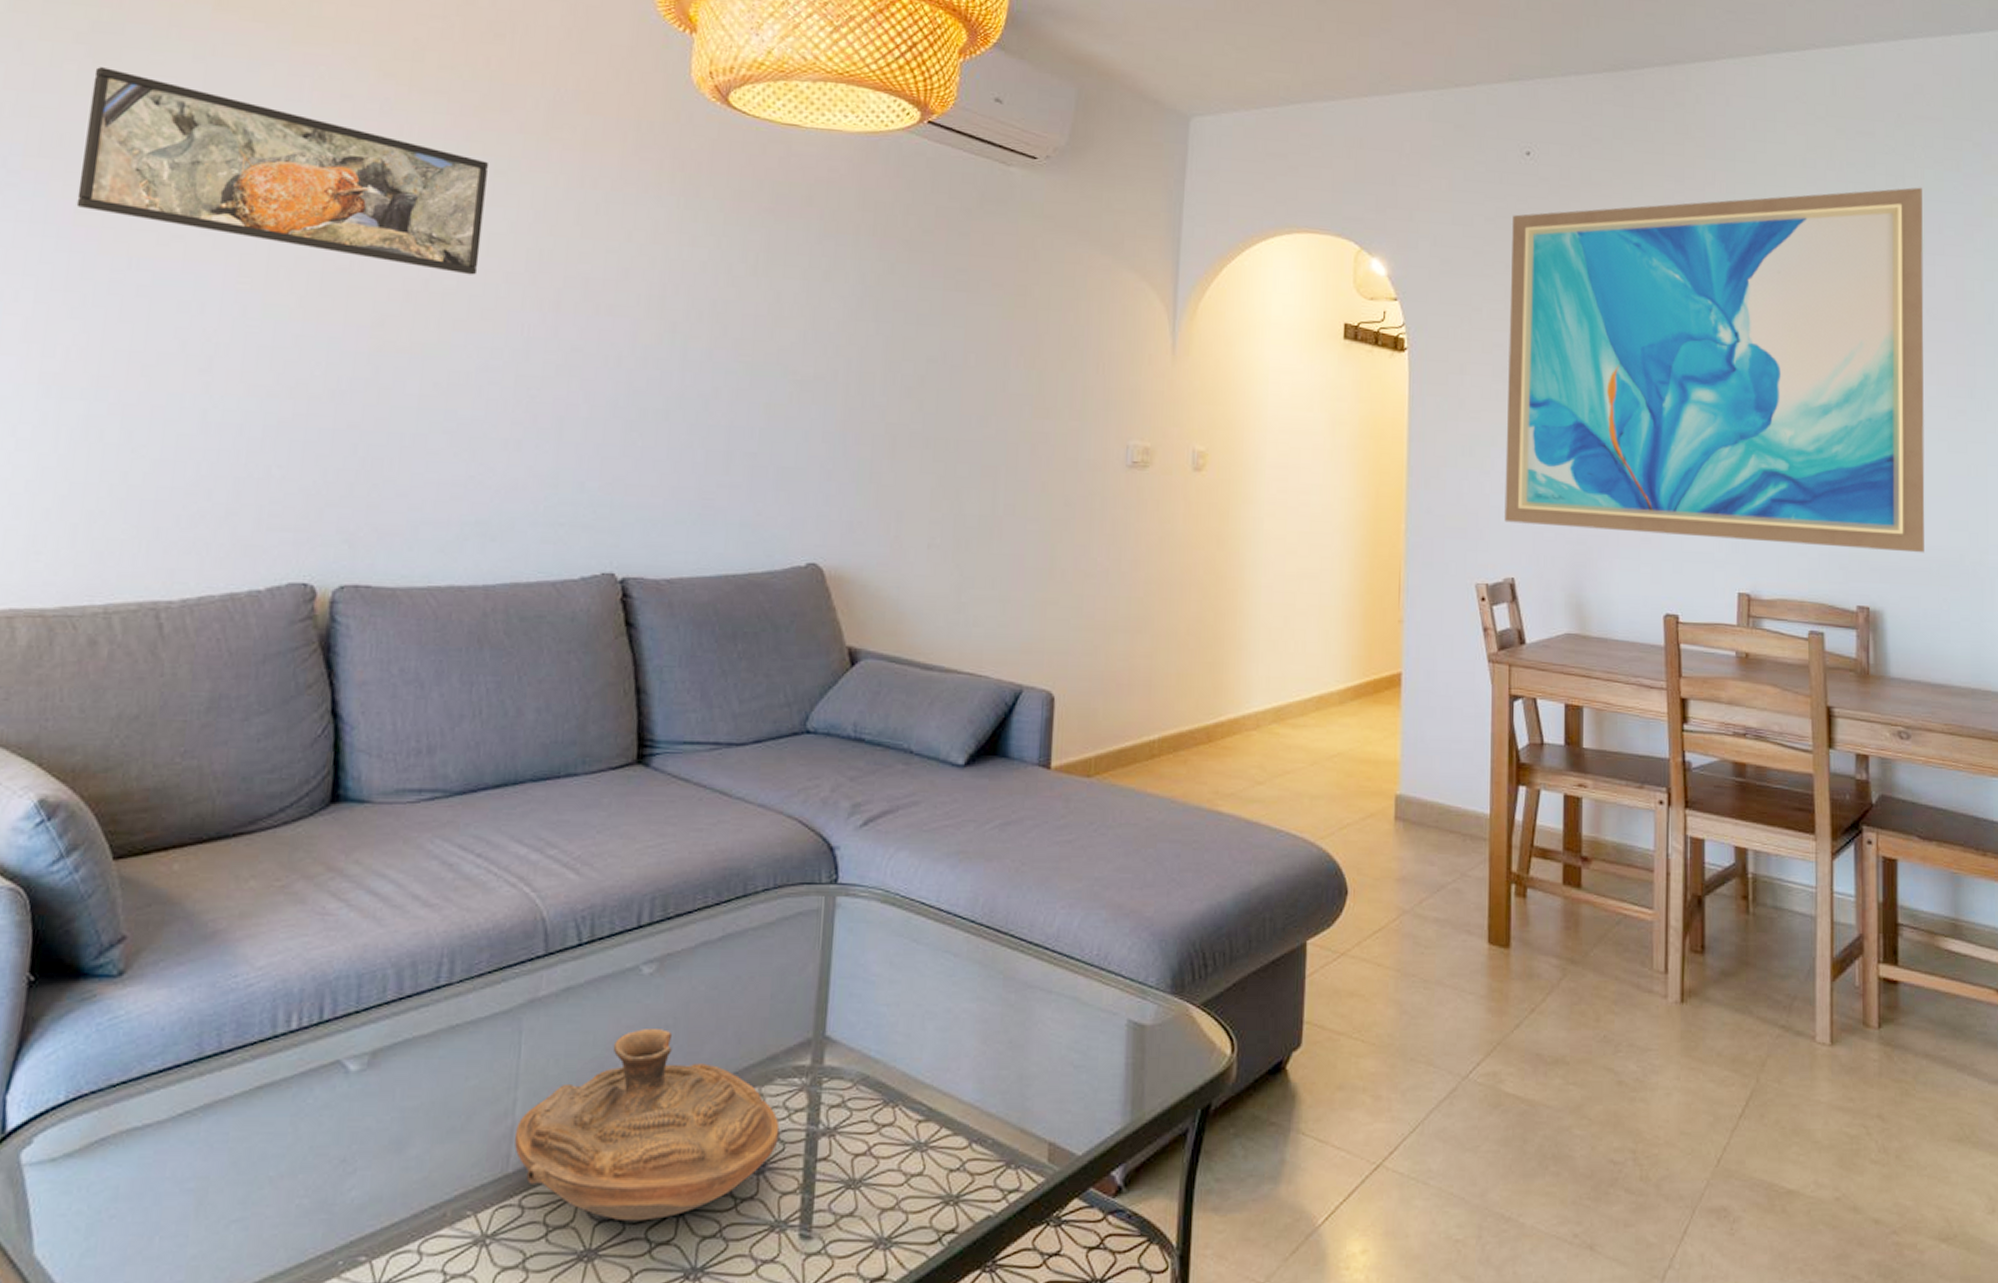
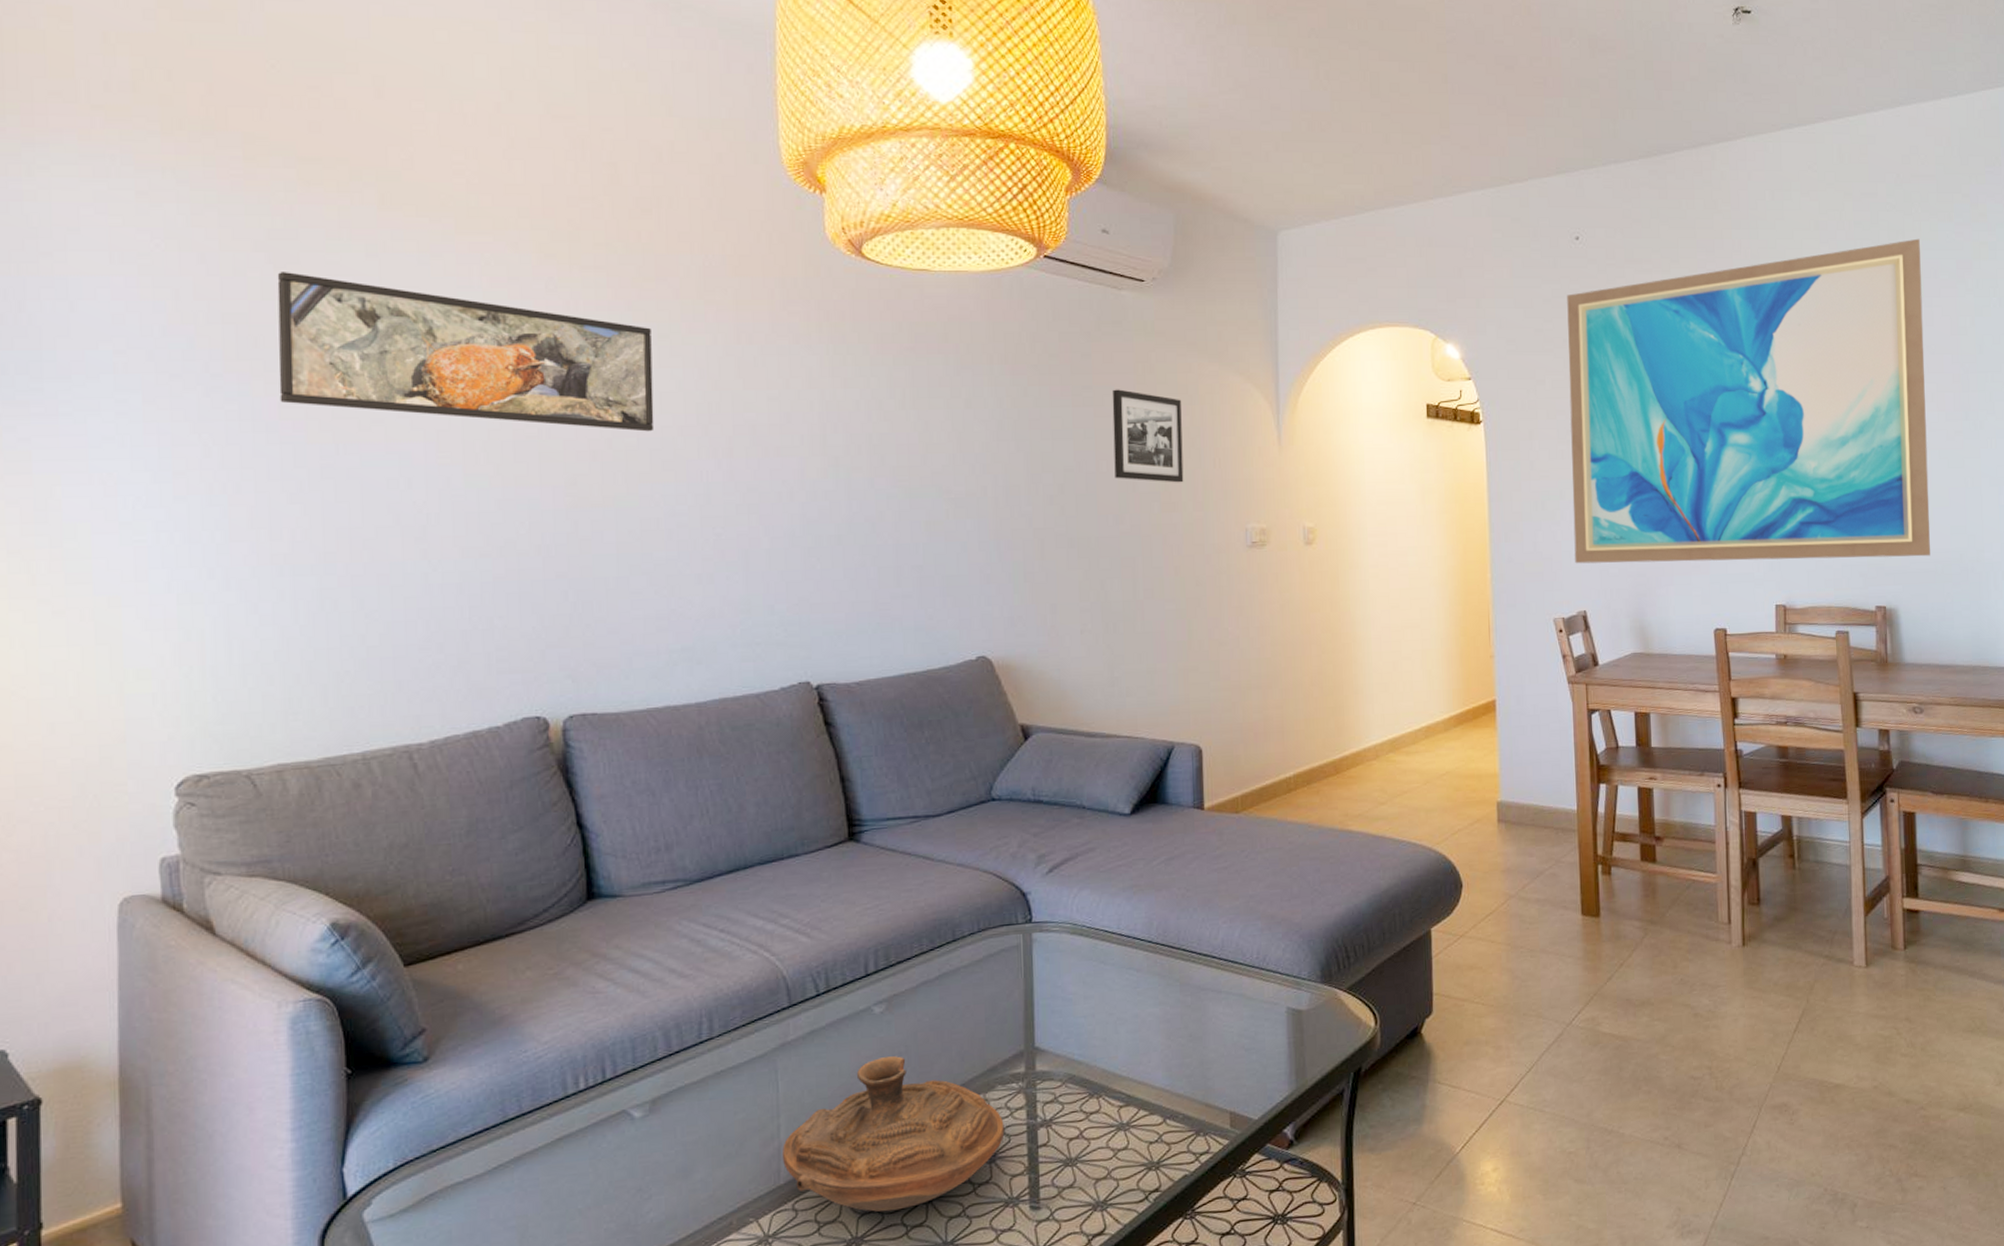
picture frame: none [983,275,1066,387] -> present [1112,389,1184,483]

